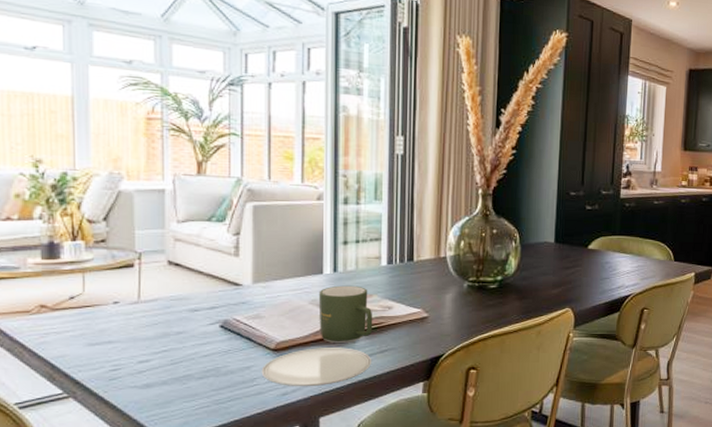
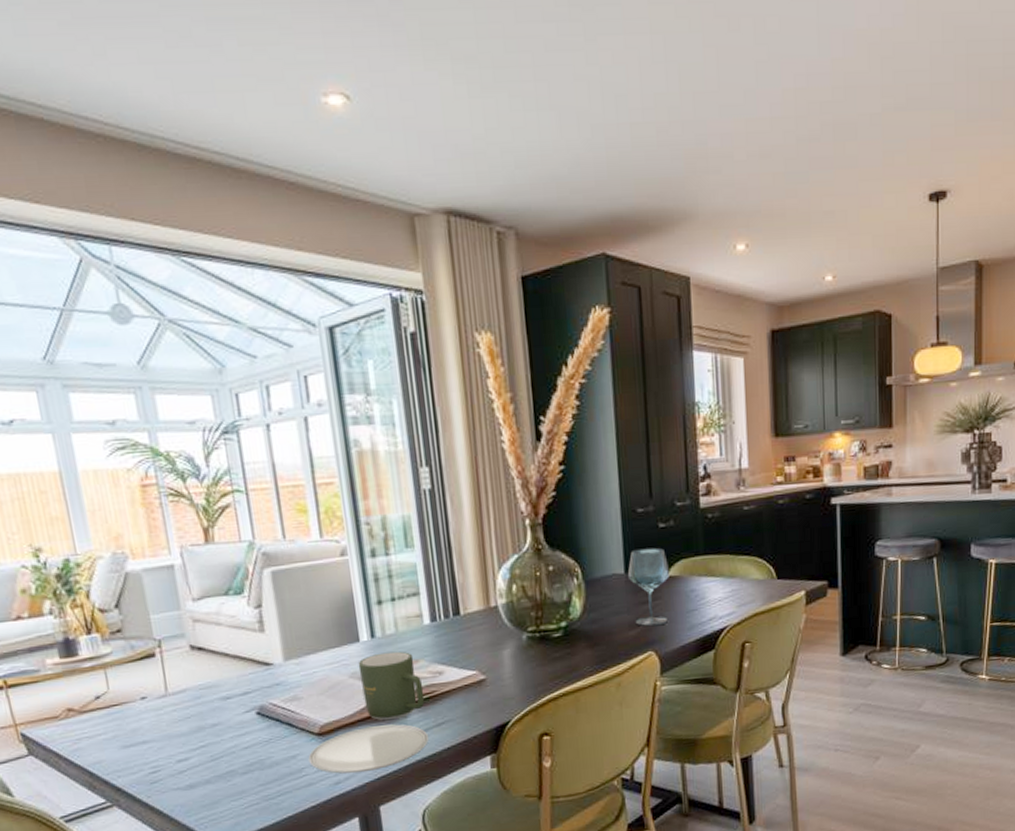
wine glass: none [556,224,591,288] -> present [627,547,670,627]

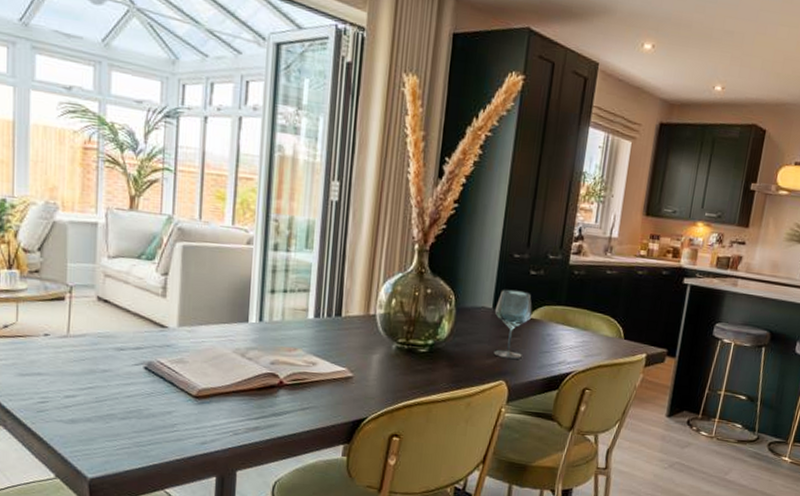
plate: present [308,724,429,774] -> none [182,398,293,439]
mug: present [358,651,425,721] -> none [242,336,297,397]

